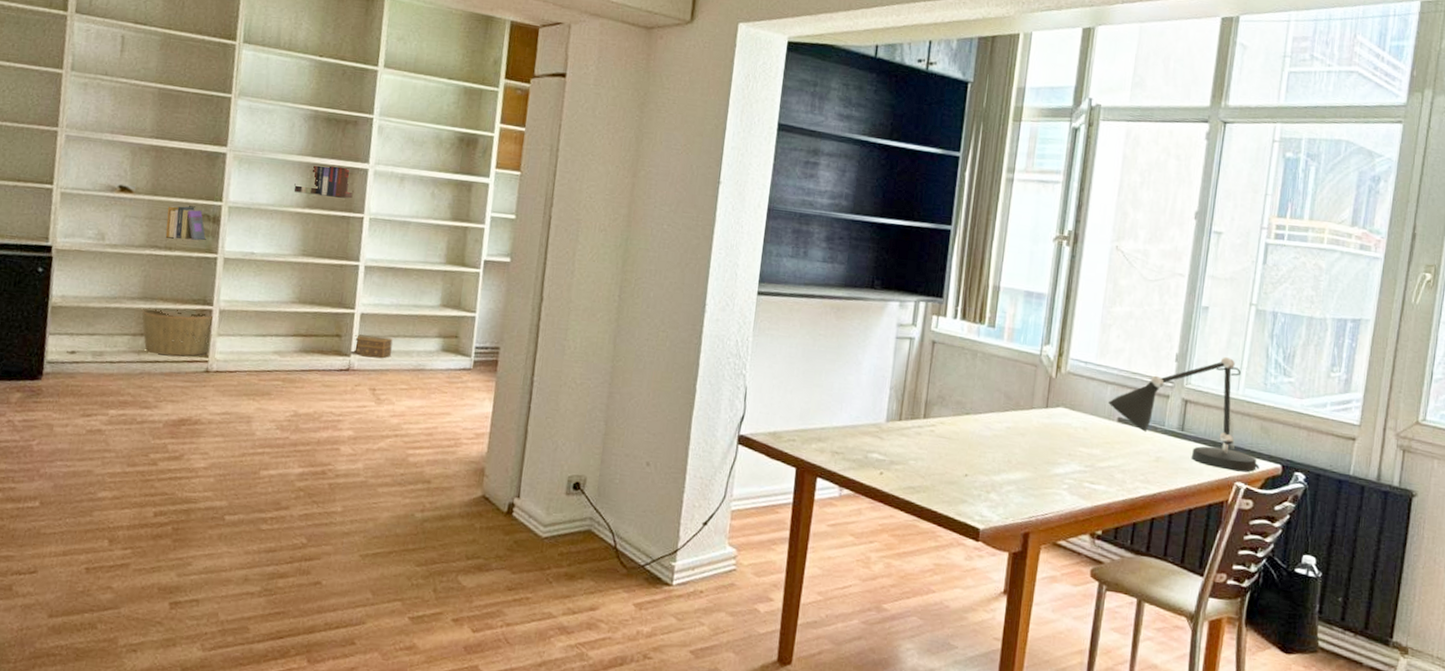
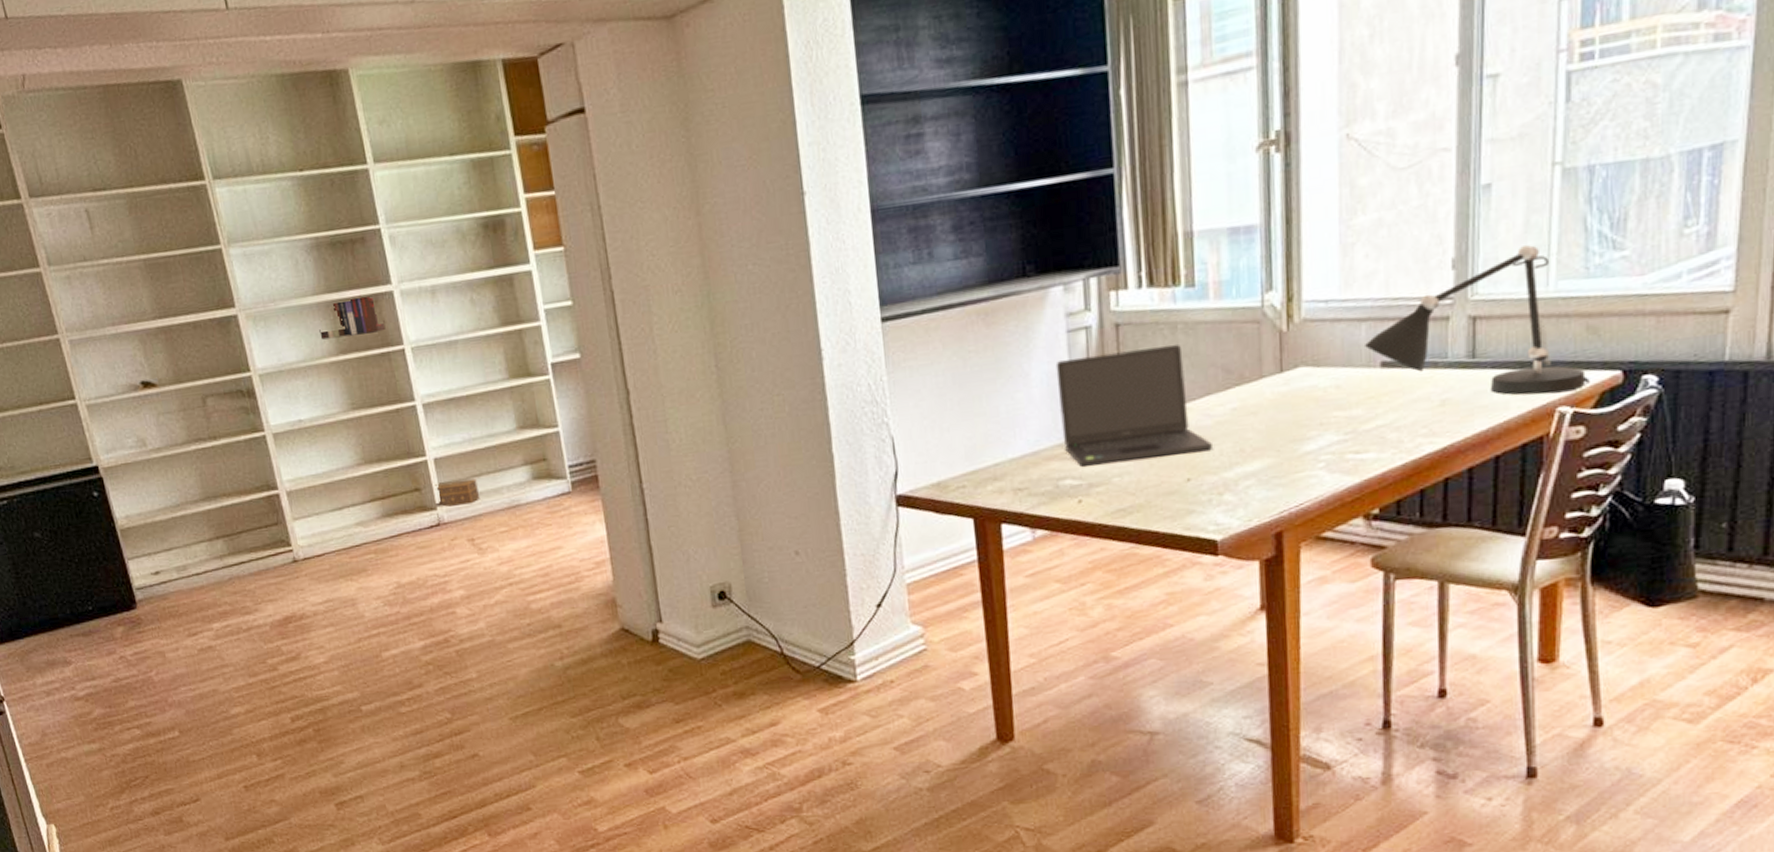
basket: present [141,308,214,357] -> none [208,500,289,556]
books: present [165,206,206,241] -> none [197,385,247,427]
laptop: none [877,359,988,456] -> present [1055,343,1212,467]

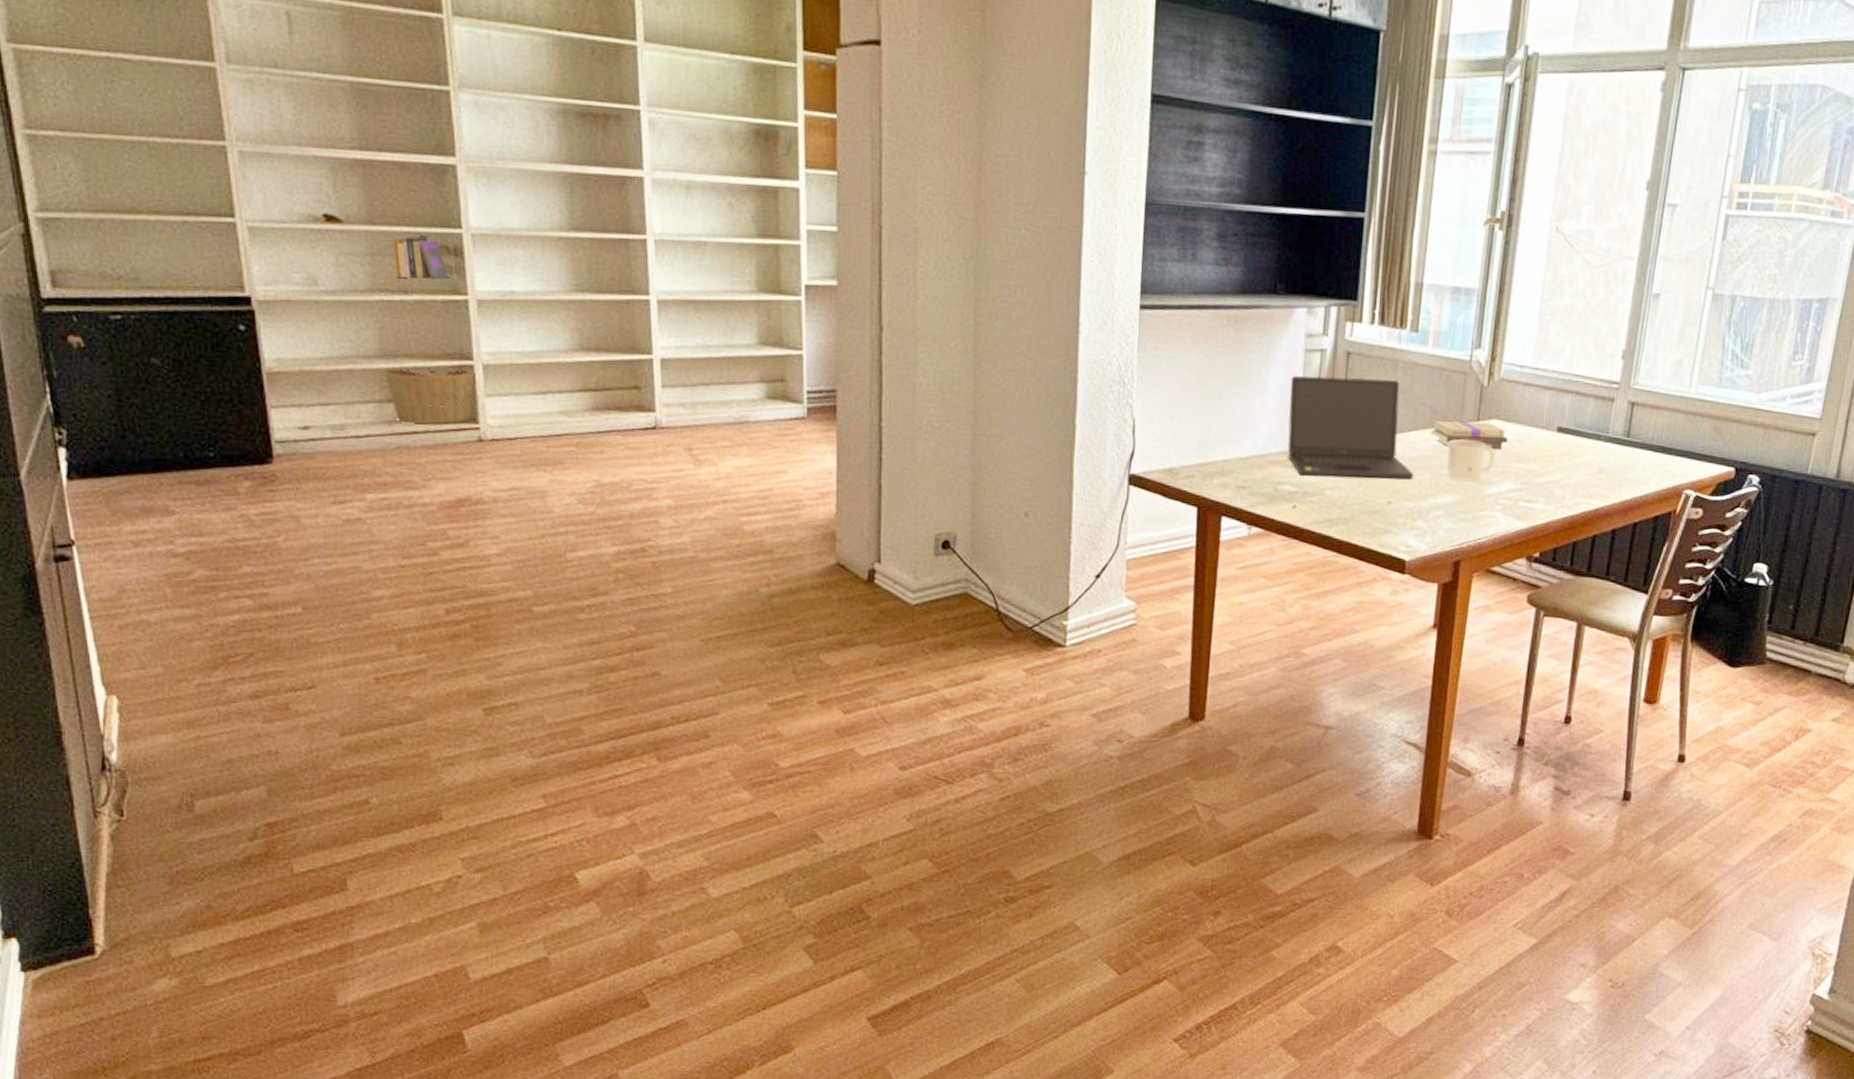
books: none [197,385,247,427] -> present [392,236,448,281]
basket: none [208,500,289,556] -> present [383,367,479,425]
books: present [319,297,386,340] -> none [552,176,629,217]
decorative box: present [434,478,479,508] -> none [653,384,705,412]
books: none [1226,371,1322,408] -> present [1430,421,1508,450]
mug: none [1250,394,1309,443] -> present [1447,439,1496,482]
desk lamp: present [1363,245,1590,396] -> none [1546,351,1711,478]

